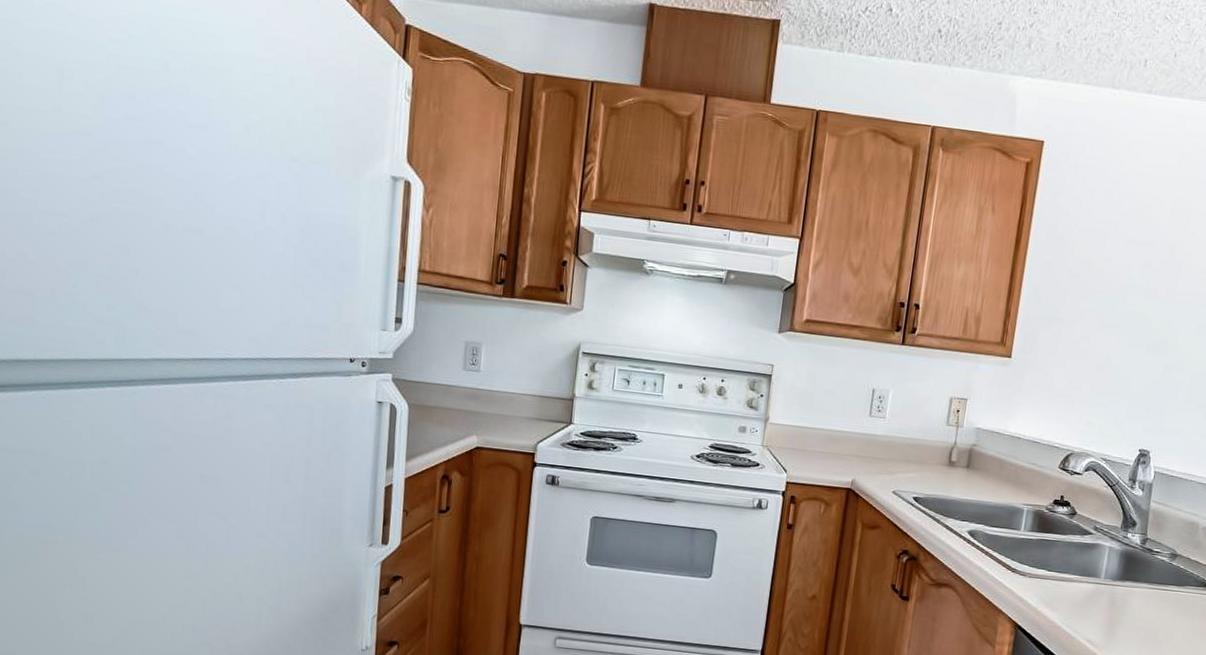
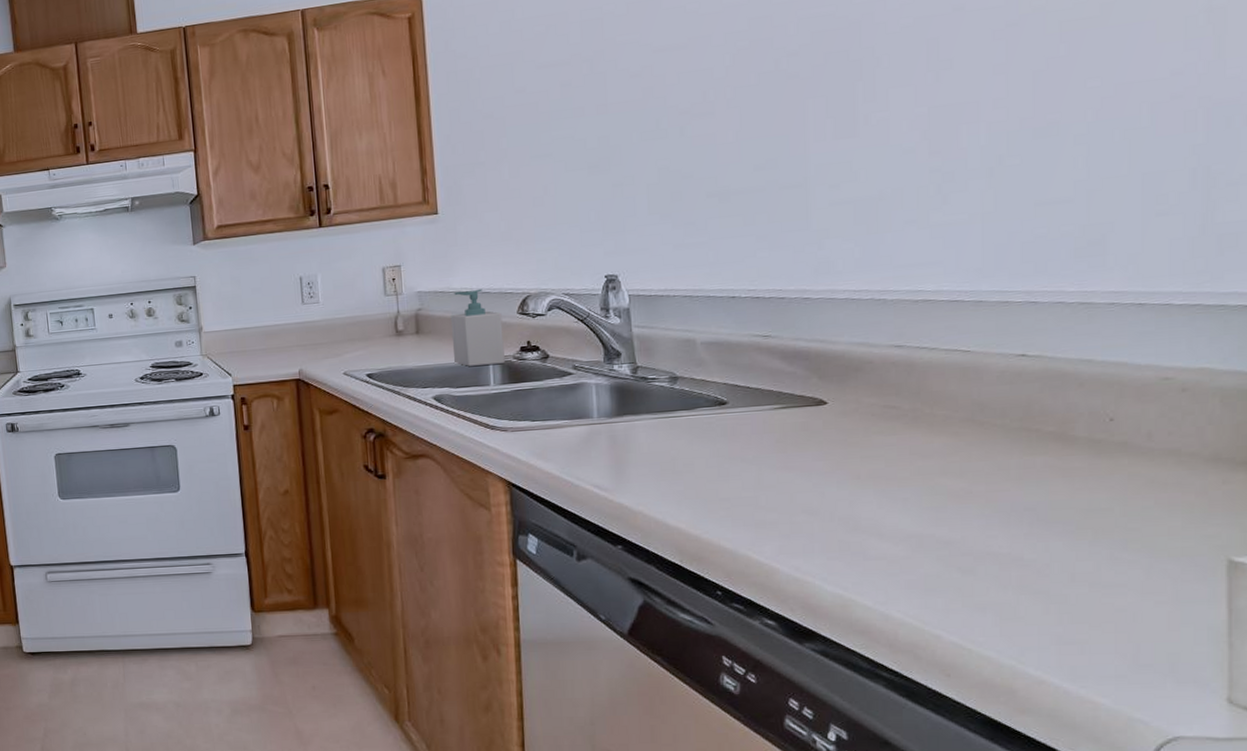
soap bottle: none [994,436,1045,512] -> present [450,288,506,366]

